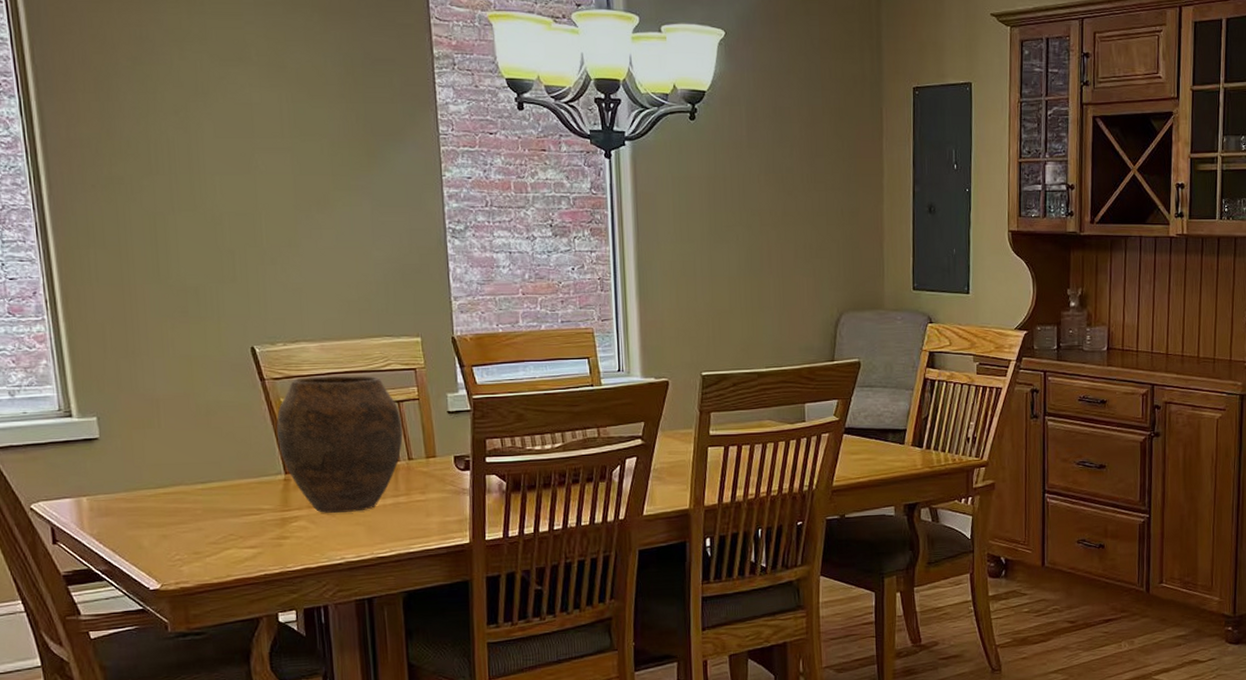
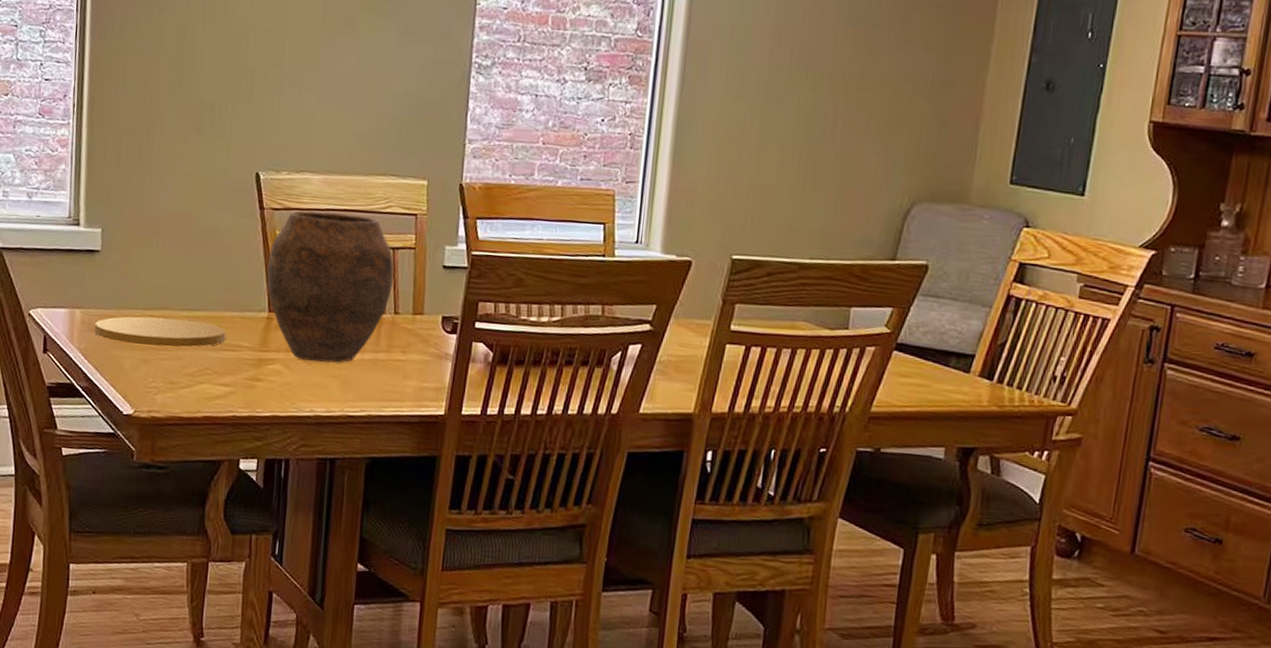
plate: none [105,492,245,522] -> present [94,316,226,348]

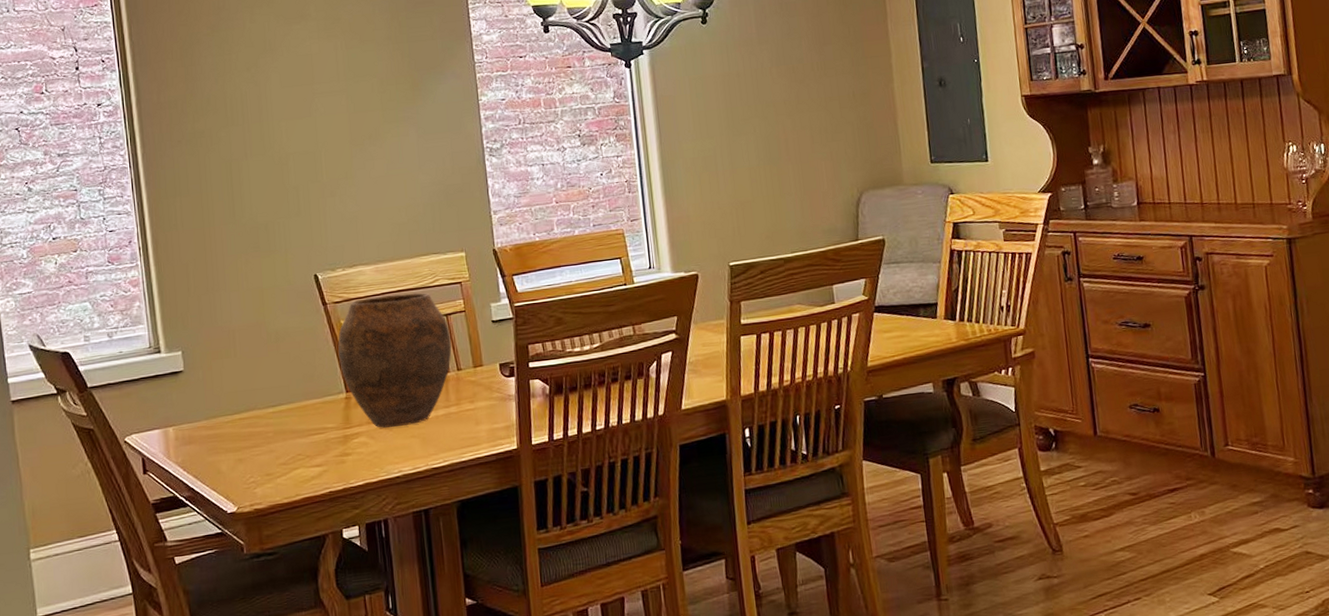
plate: present [94,316,226,348] -> none [188,414,311,449]

